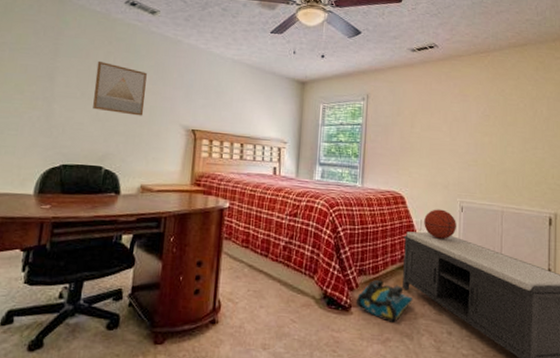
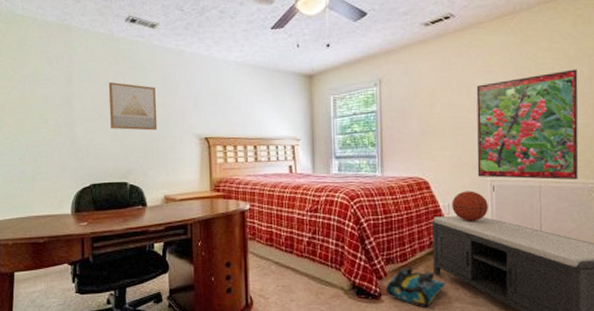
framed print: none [449,108,538,209] -> present [476,69,579,180]

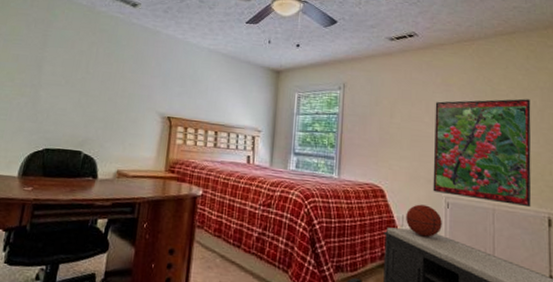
wall art: present [108,81,158,131] -> none [75,50,127,103]

